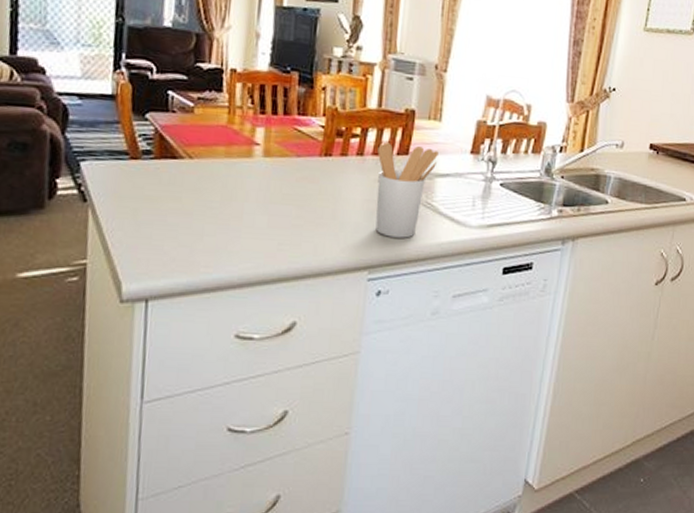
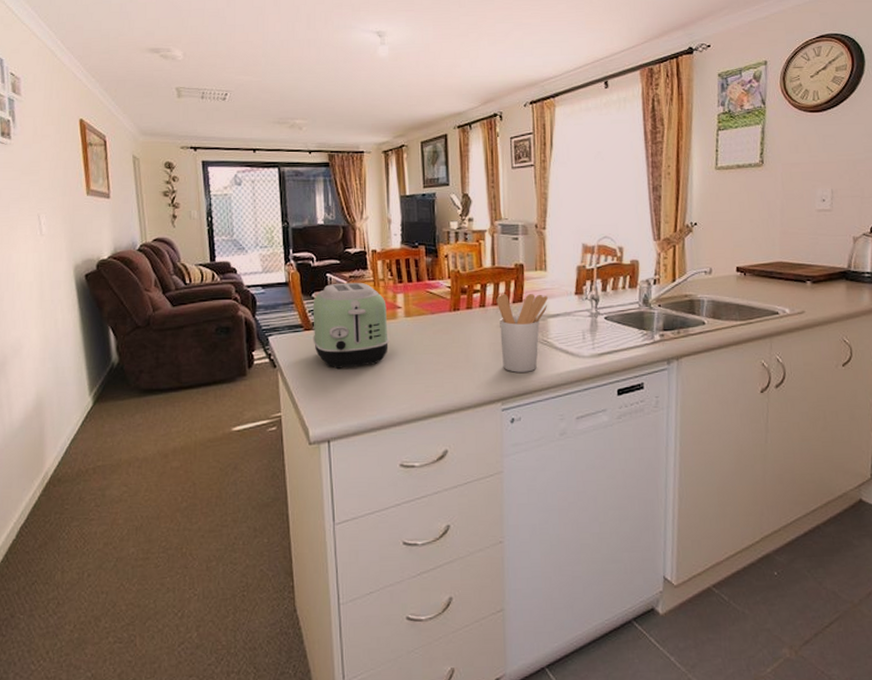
toaster: none [140,104,242,213] -> present [313,282,390,370]

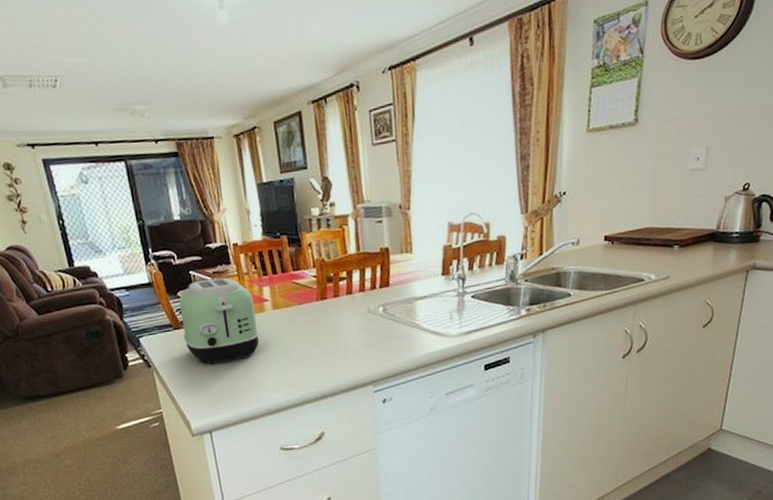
utensil holder: present [496,294,548,373] -> none [363,277,415,356]

